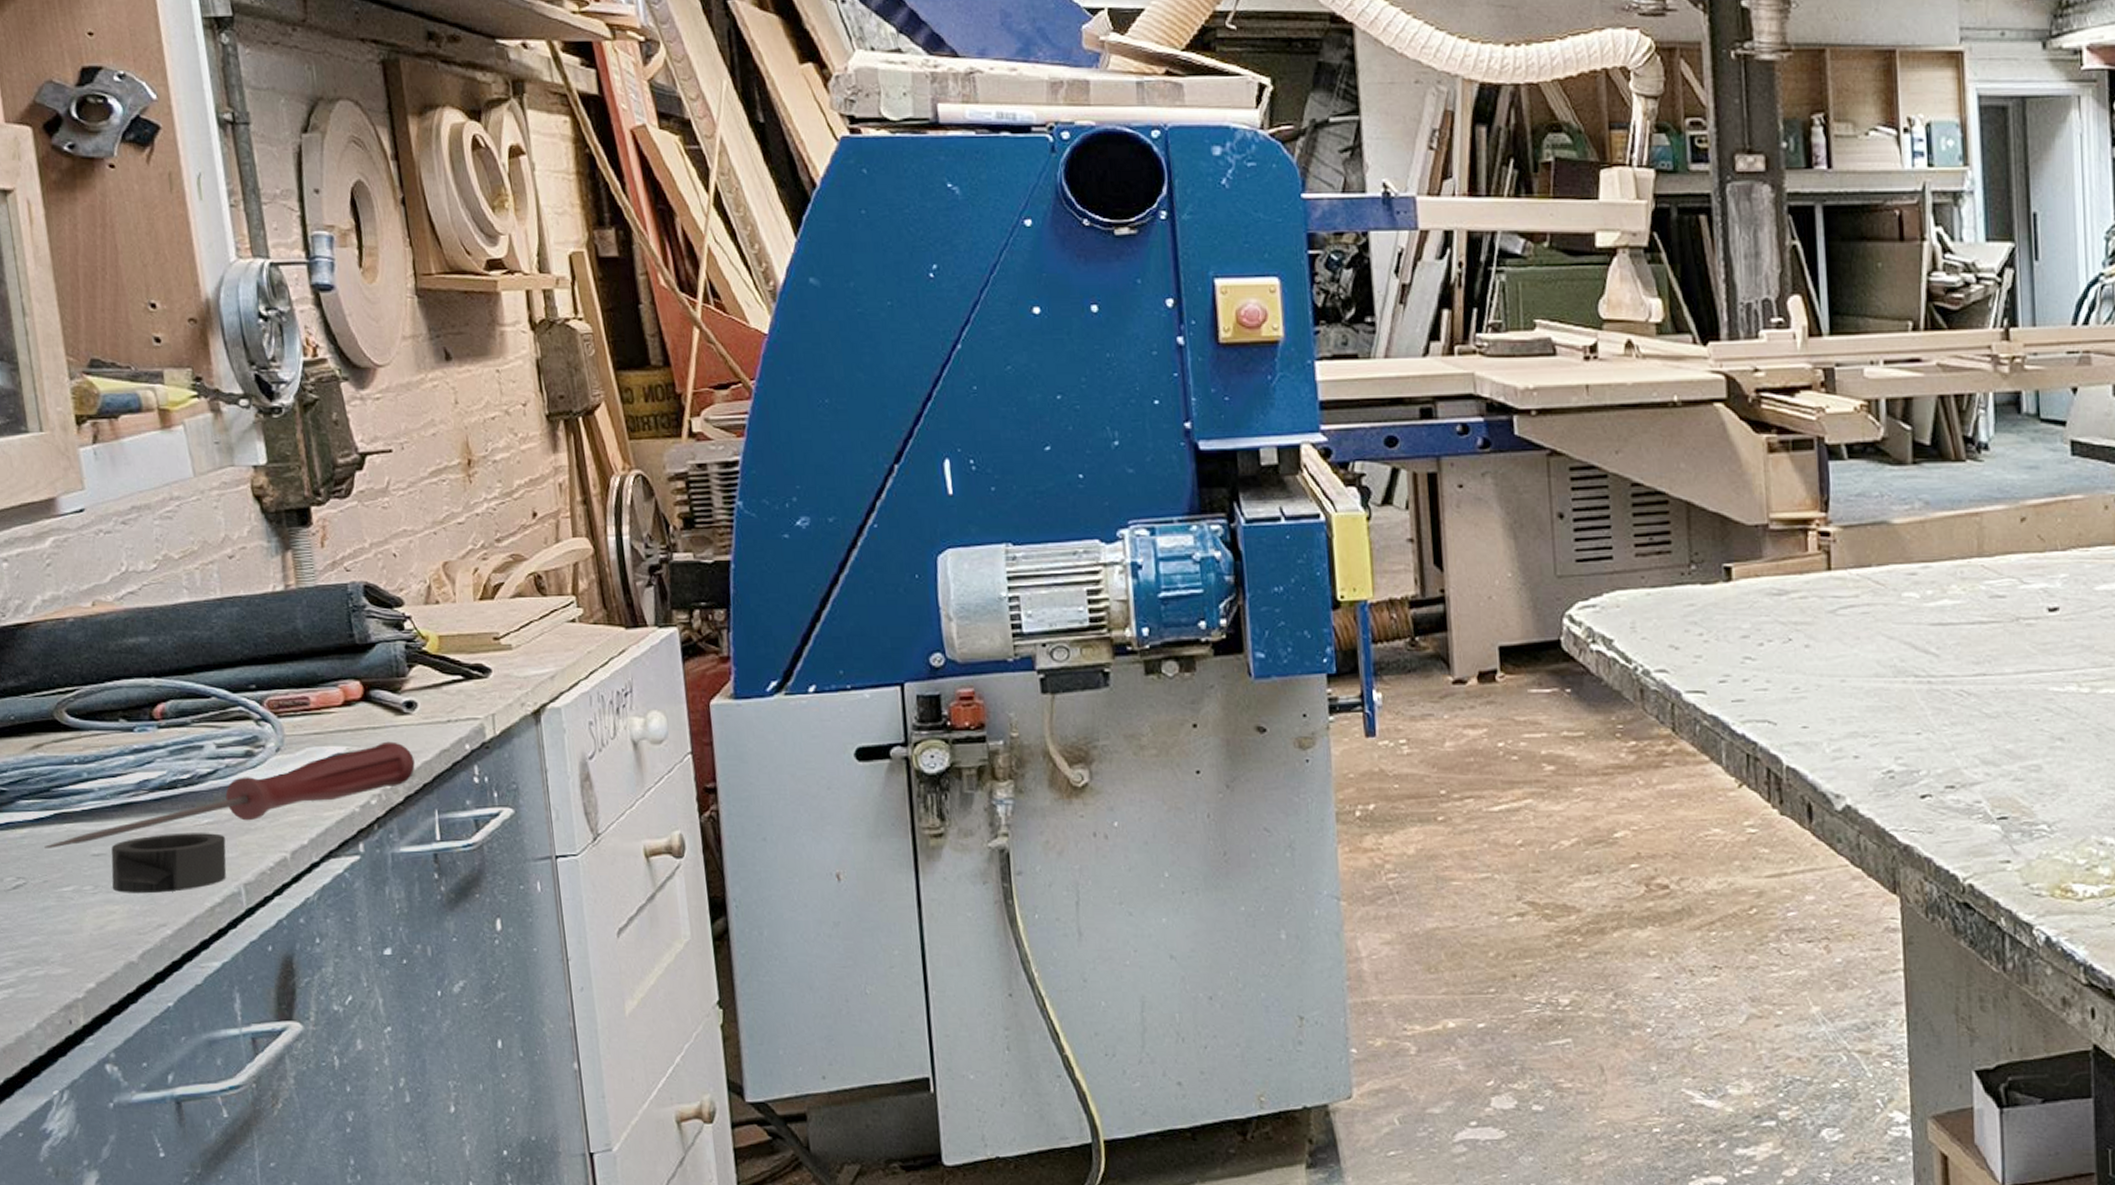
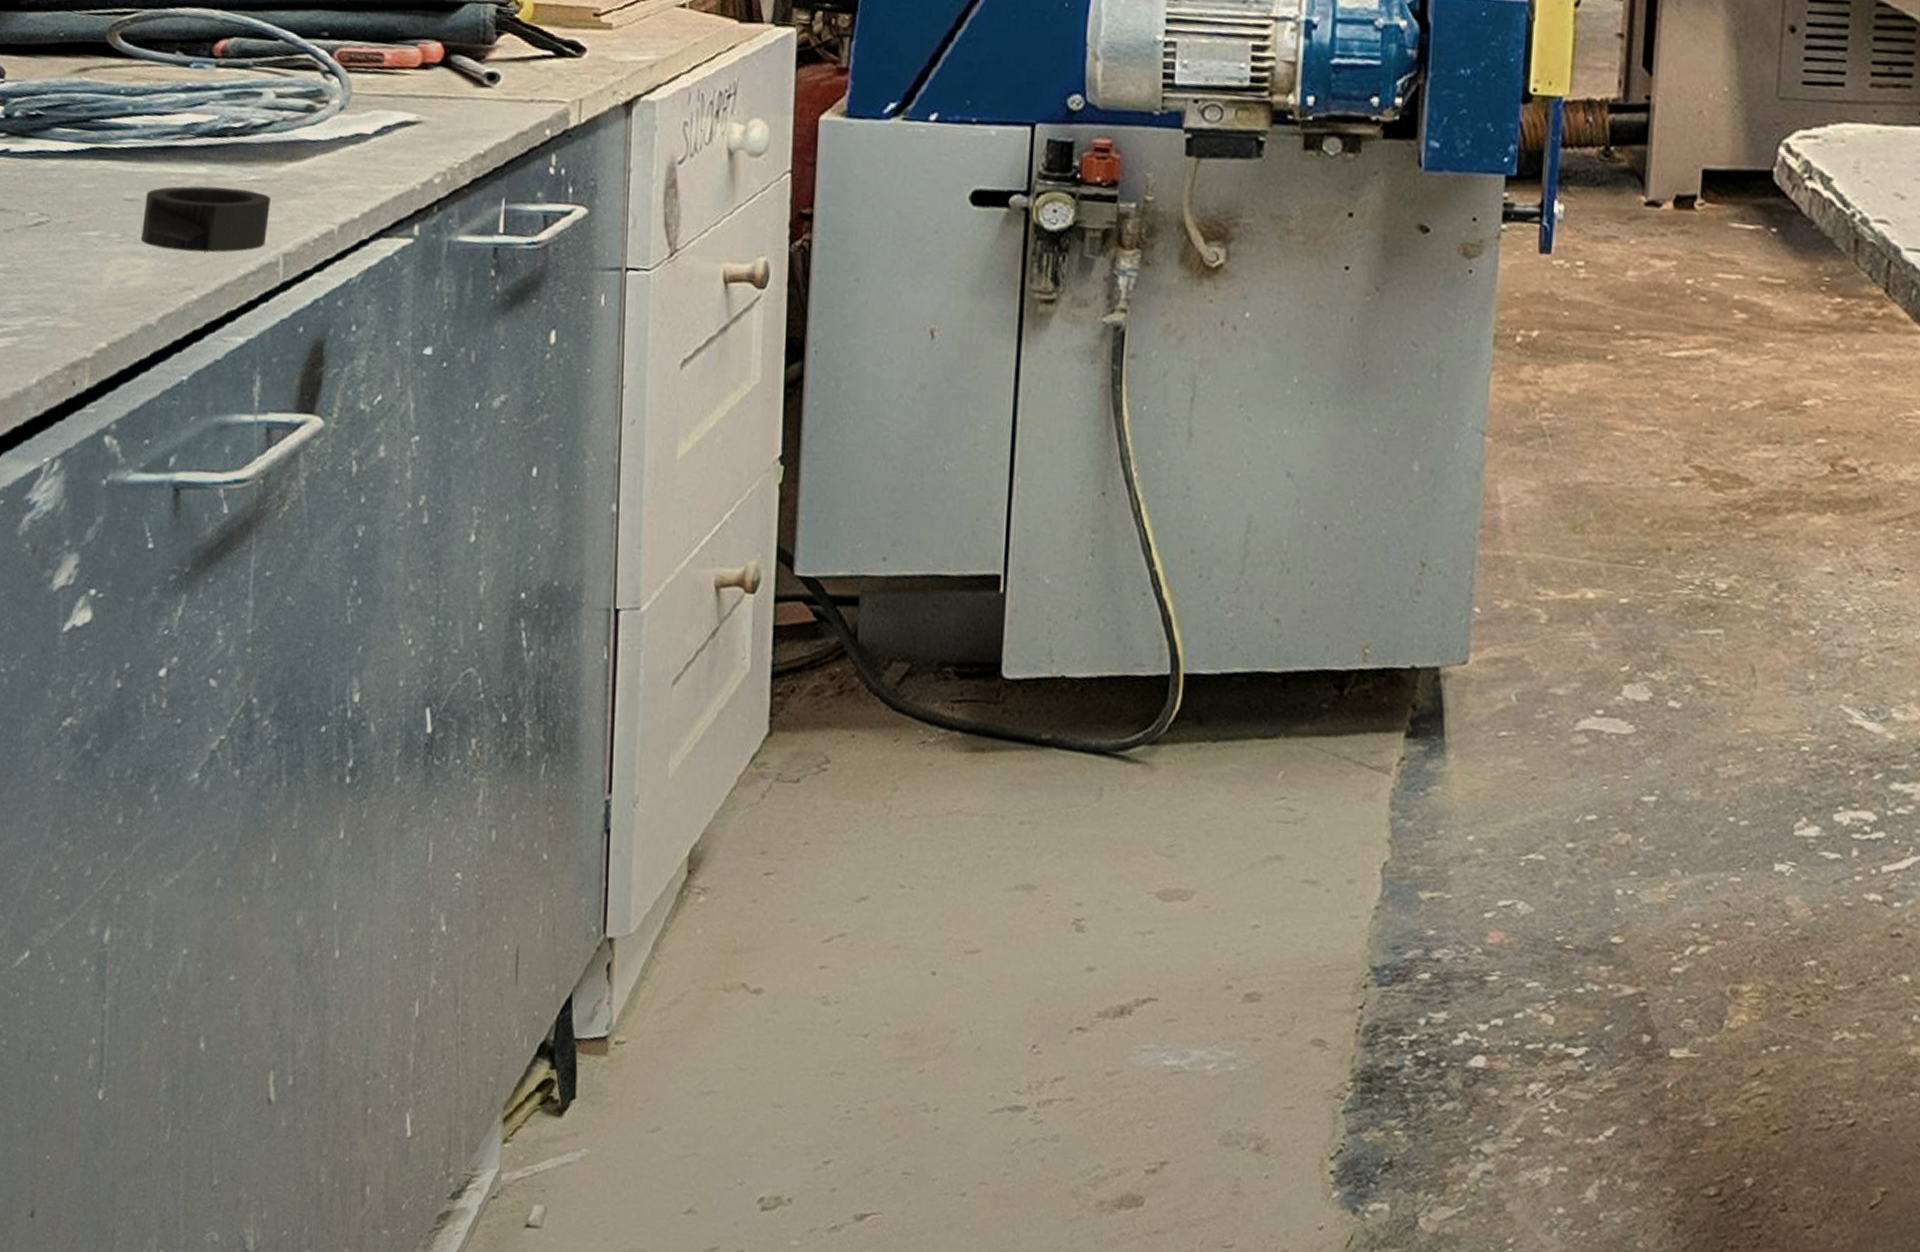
screwdriver: present [44,741,415,848] -> none [75,114,488,187]

